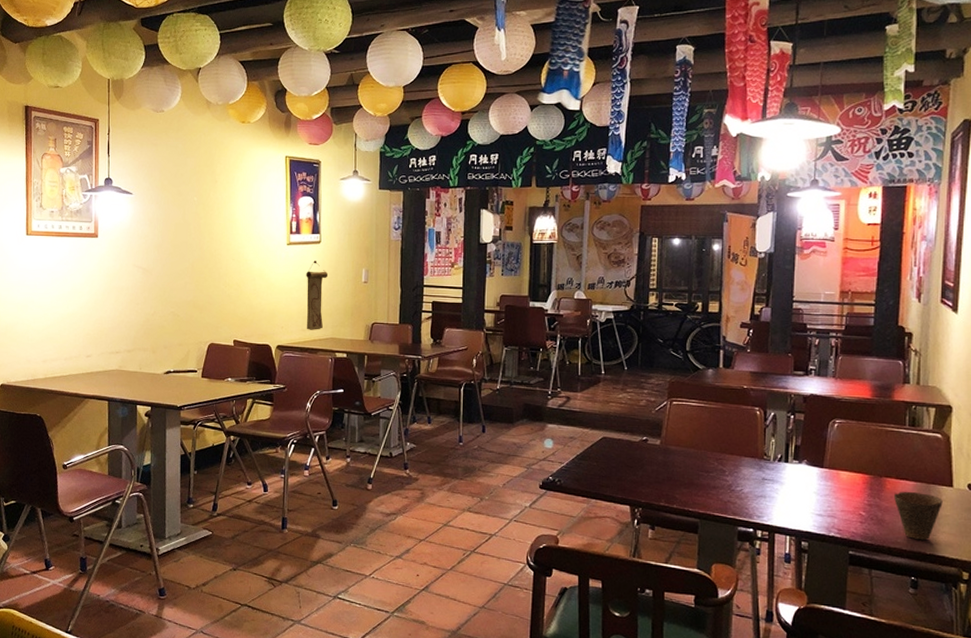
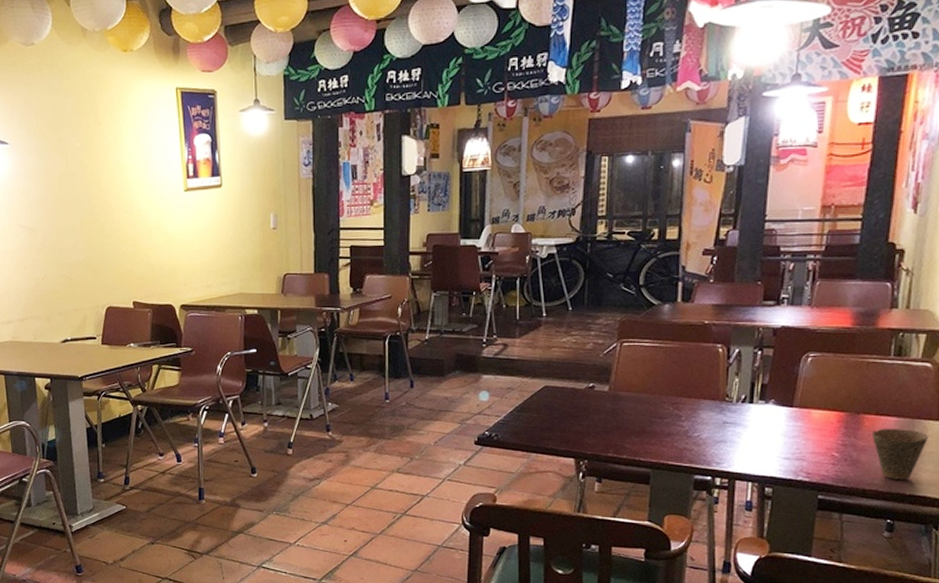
wall scroll: present [306,260,329,330] -> none [208,207,233,286]

